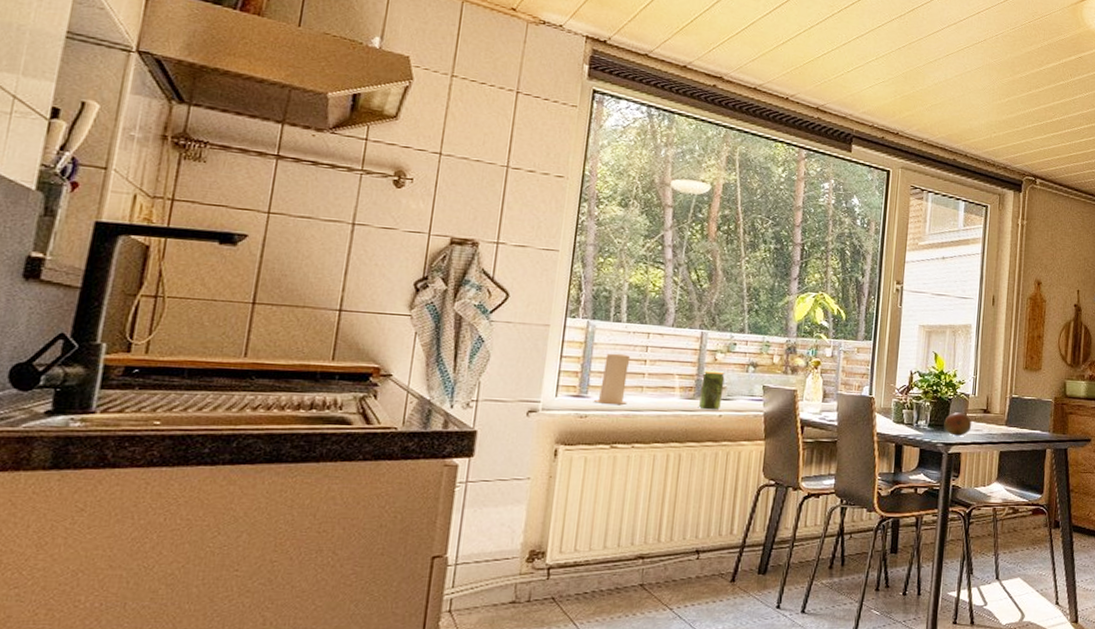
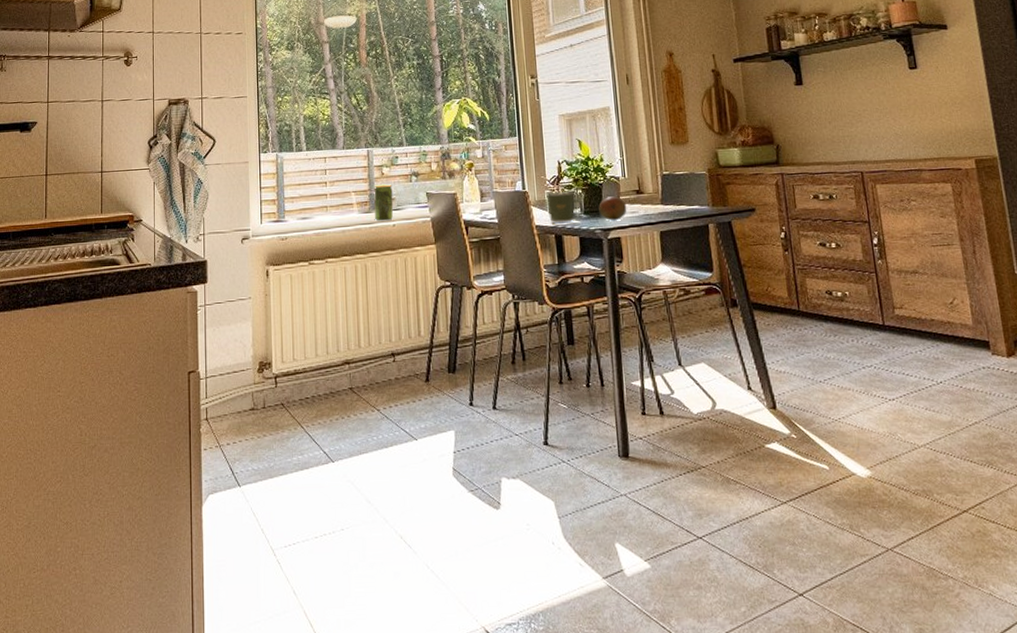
candle: present [593,353,631,405] -> none [290,179,316,226]
mug: none [892,402,931,433] -> present [548,192,585,224]

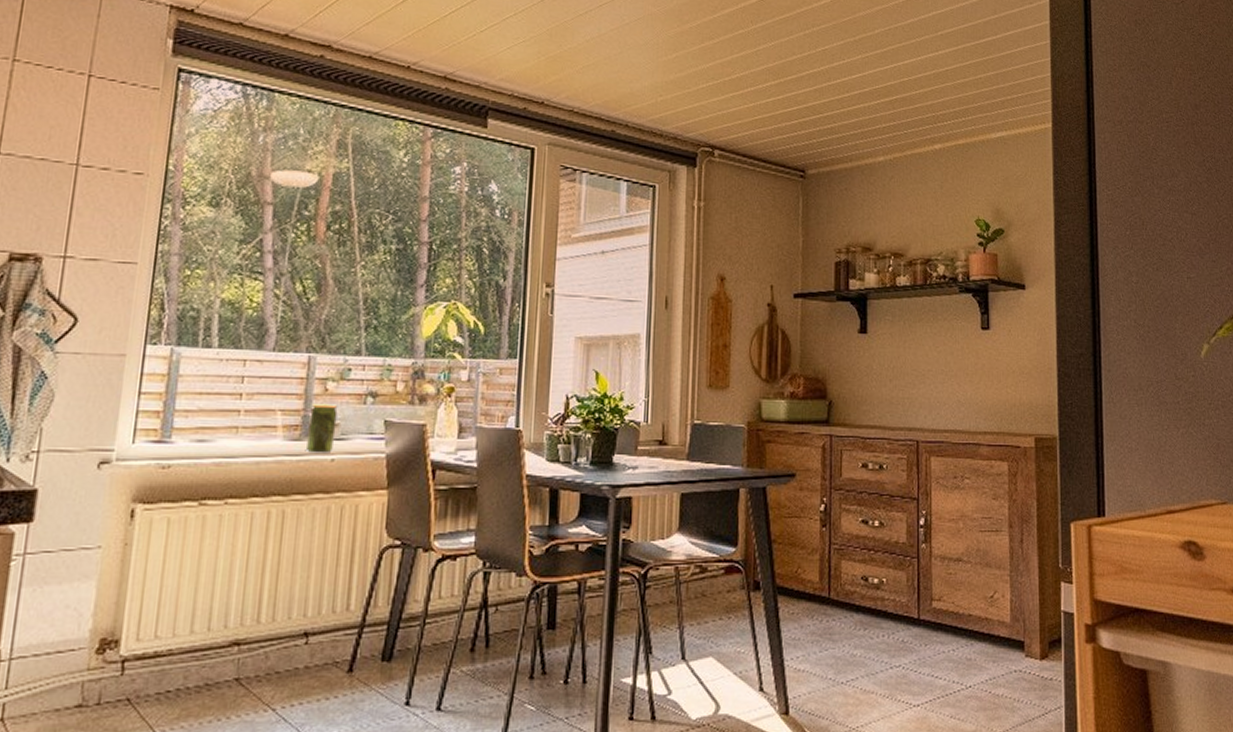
mug: present [548,192,585,224] -> none [545,435,593,474]
fruit: present [598,196,627,221] -> none [609,445,645,477]

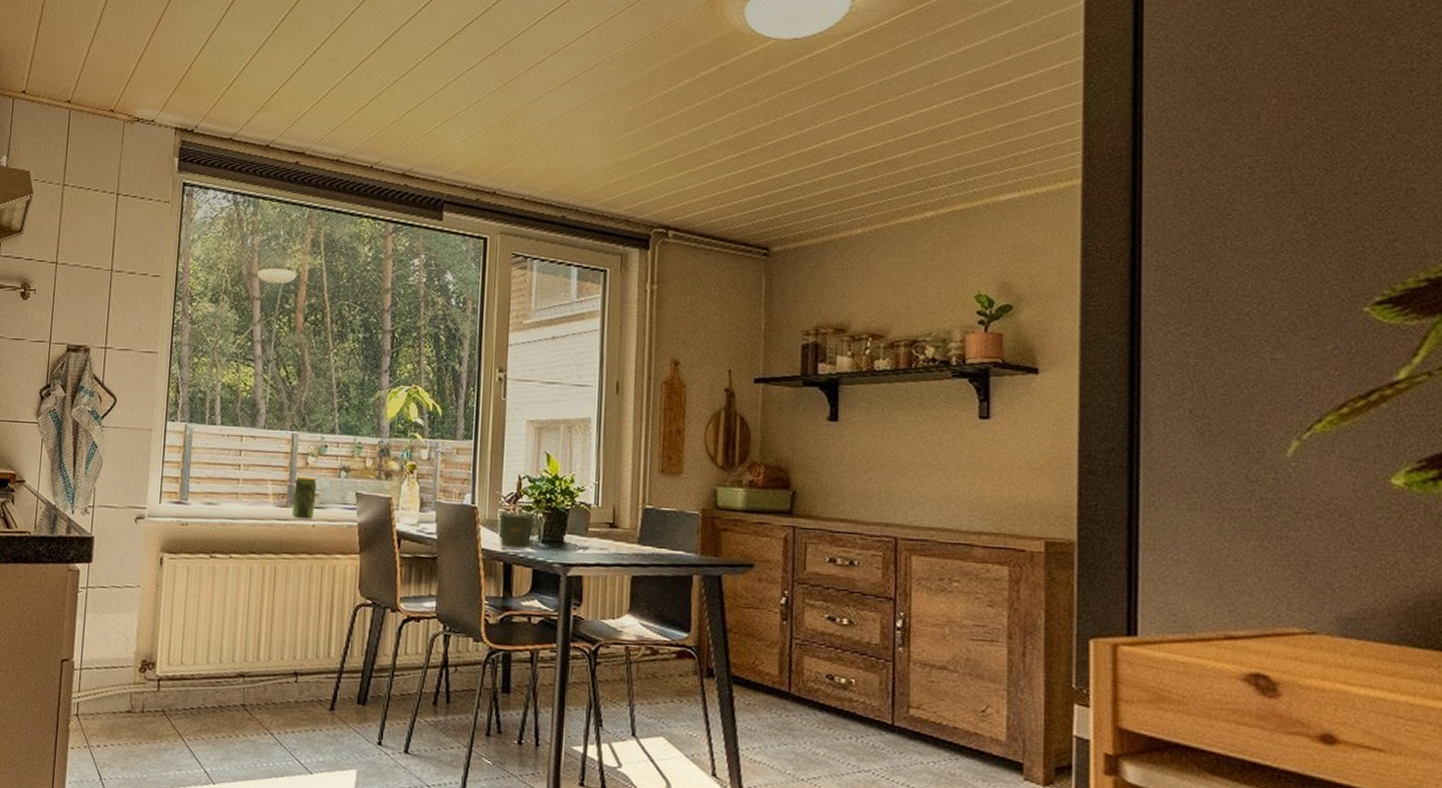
mug: none [545,435,593,474] -> present [499,512,545,551]

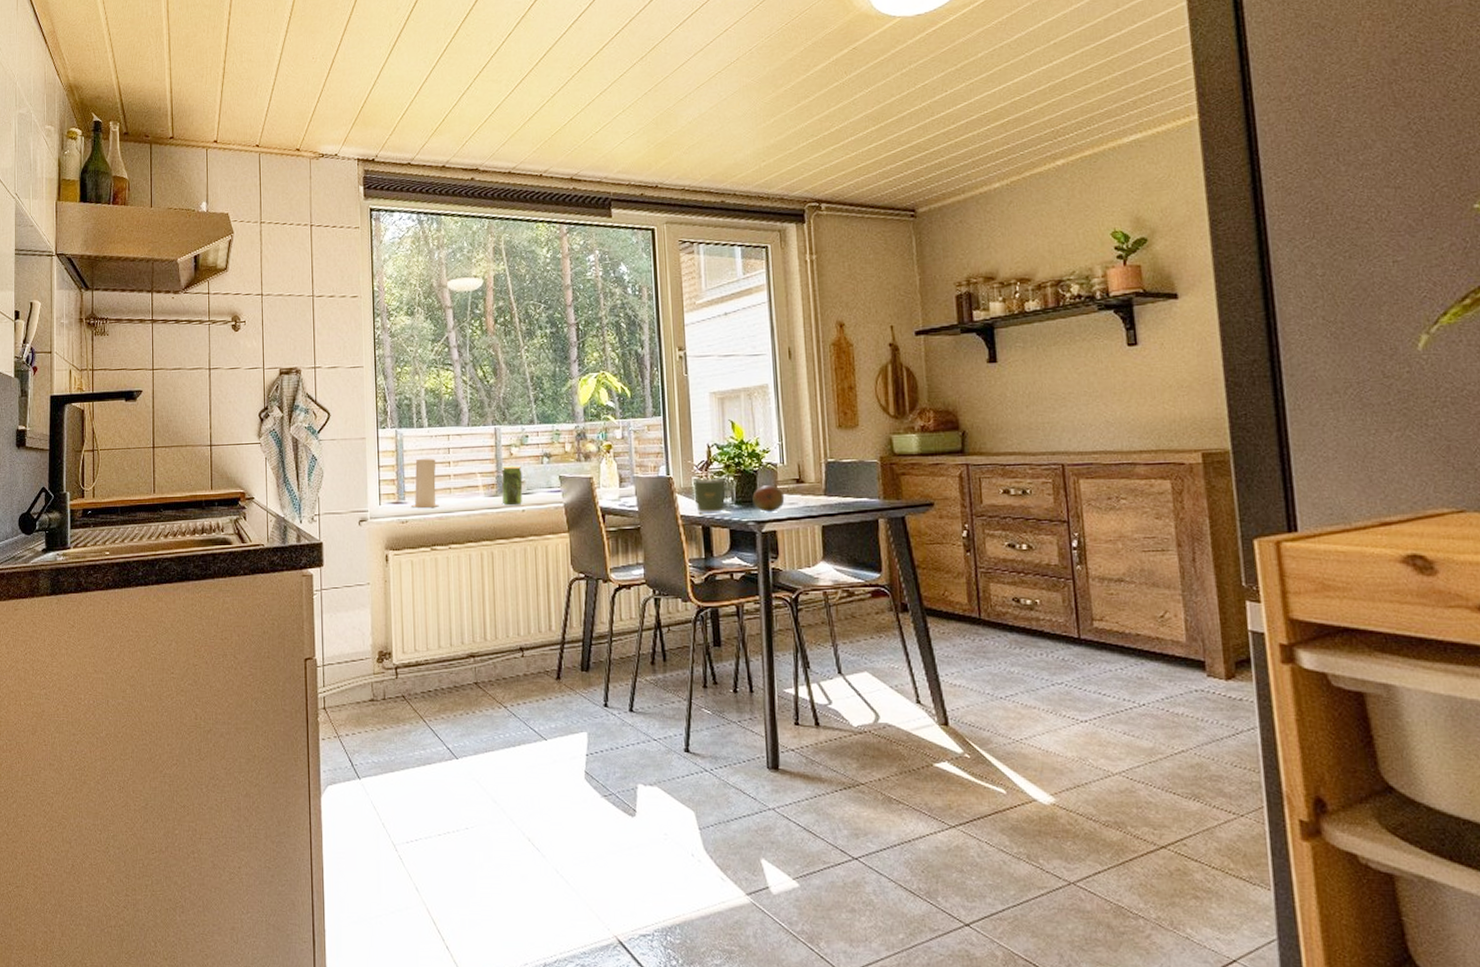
candle: none [193,457,226,512] -> present [410,458,439,508]
fruit: none [560,526,596,556] -> present [752,485,785,513]

